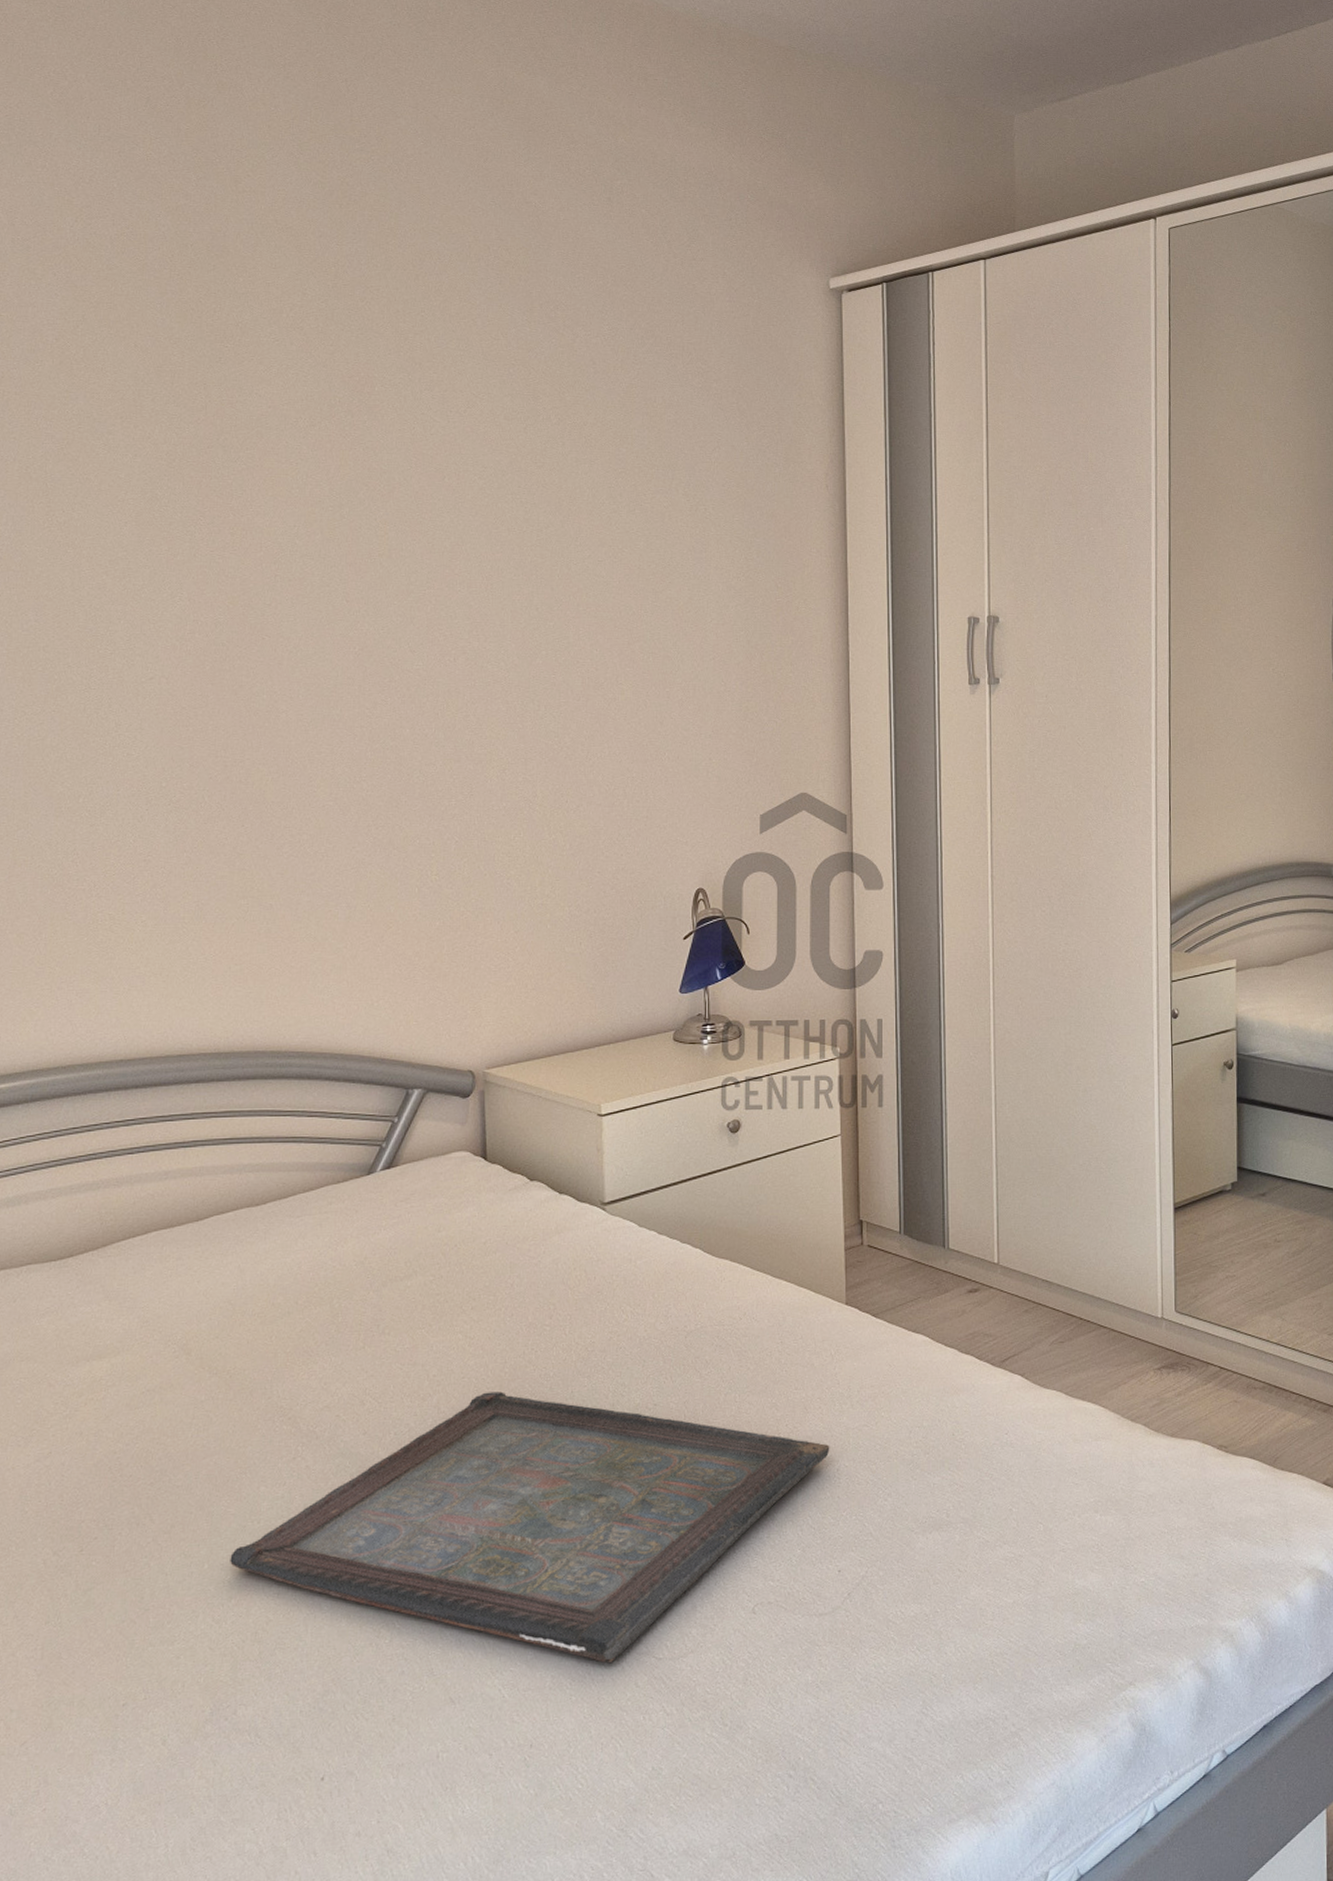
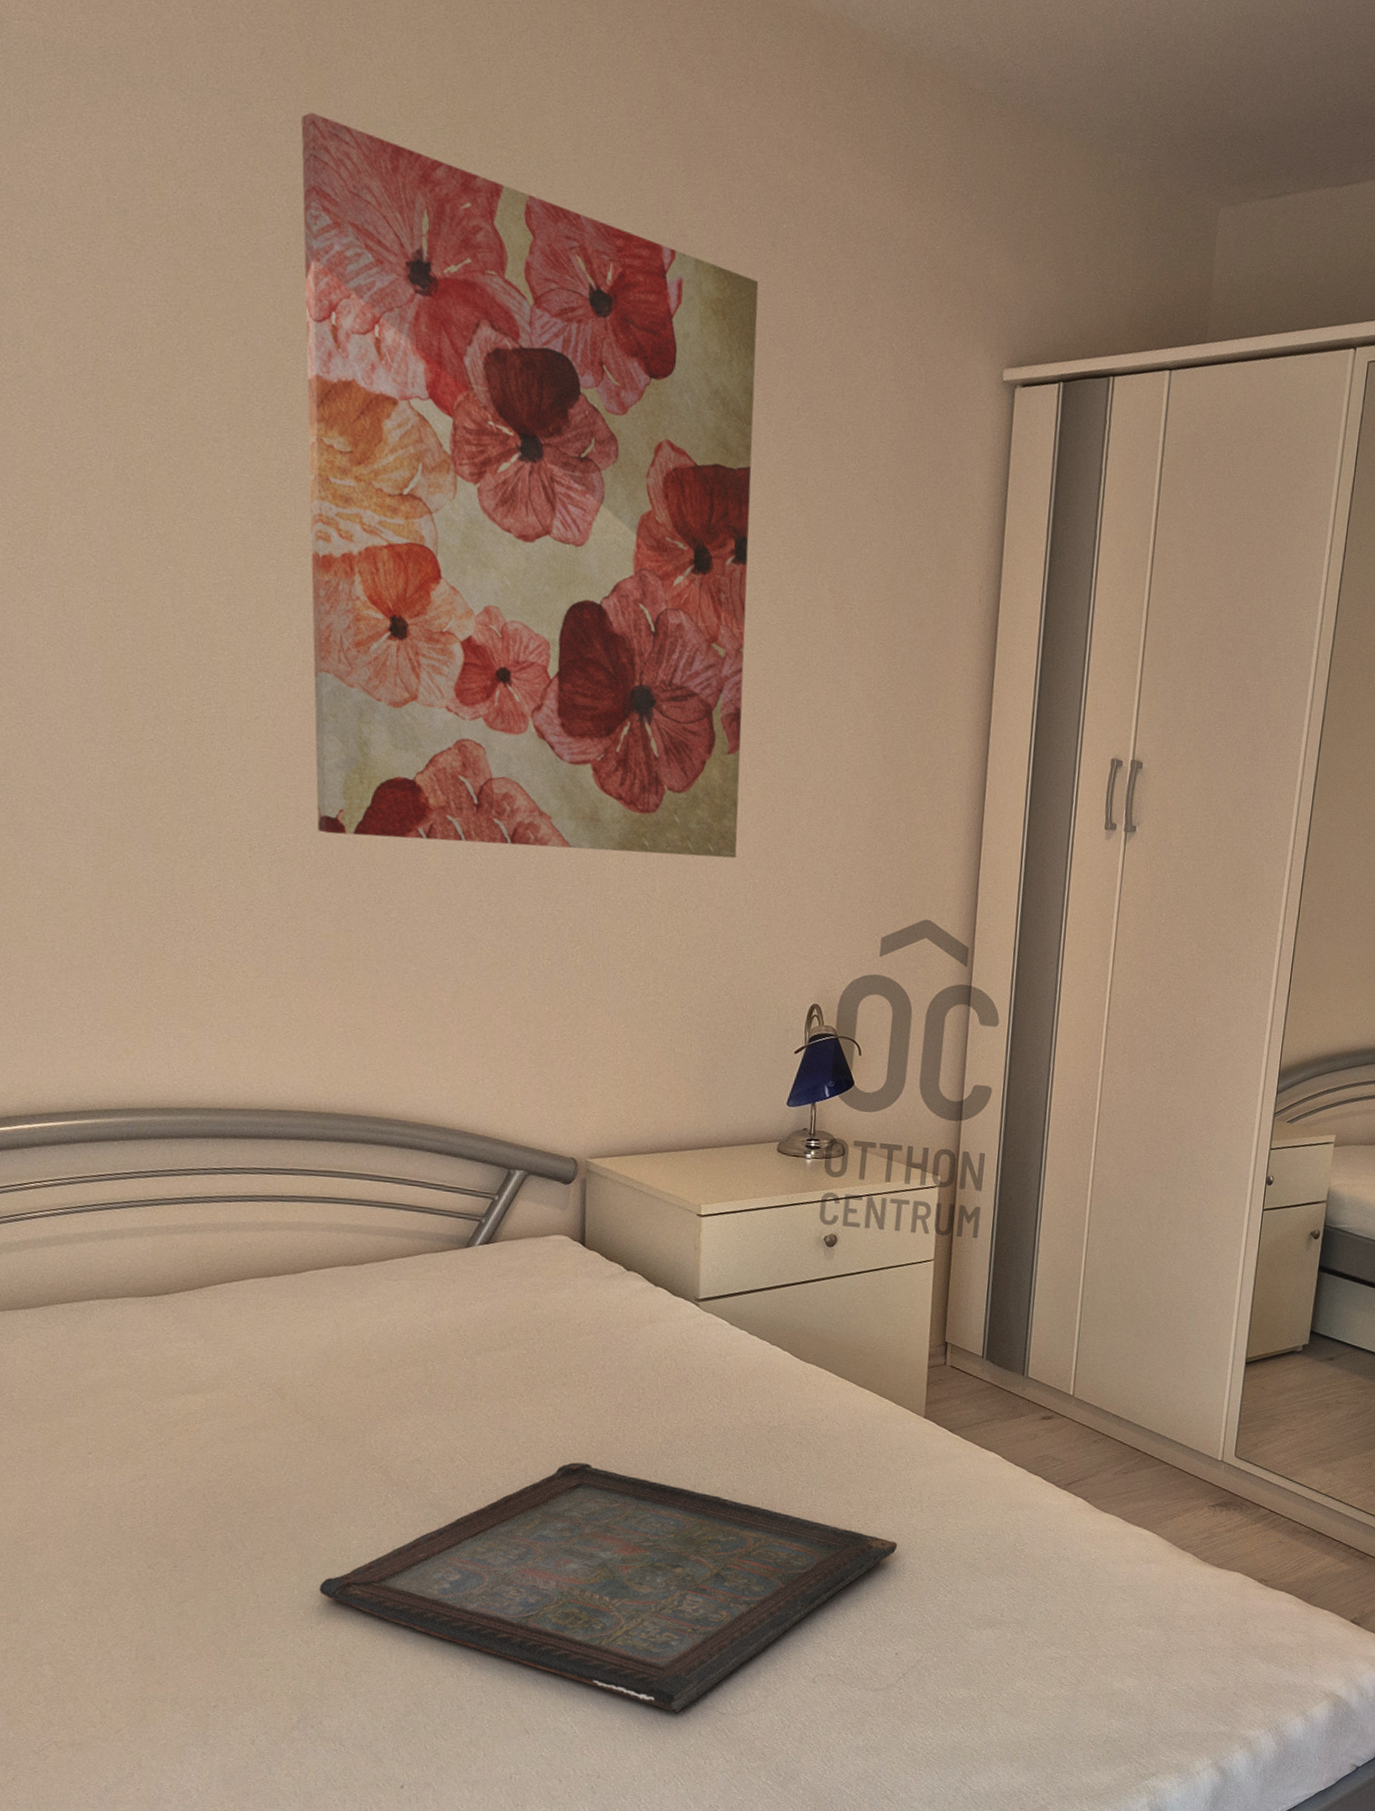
wall art: none [182,144,613,779] -> present [301,112,759,859]

